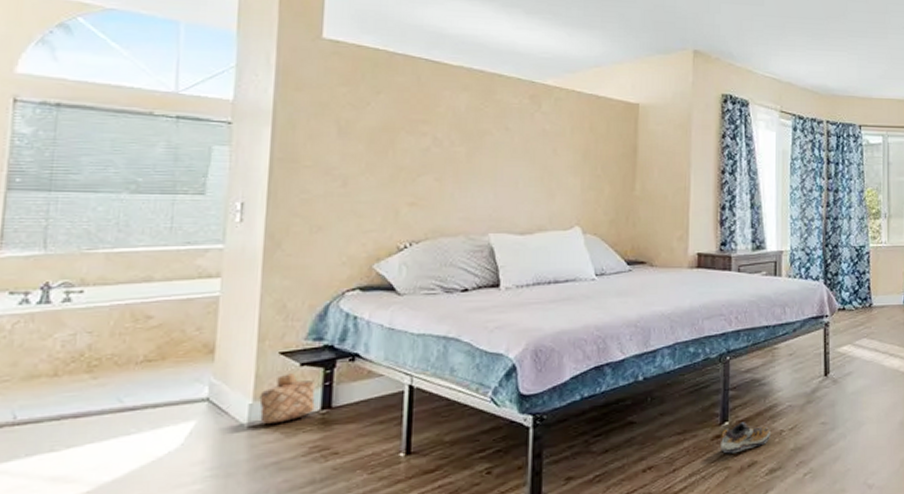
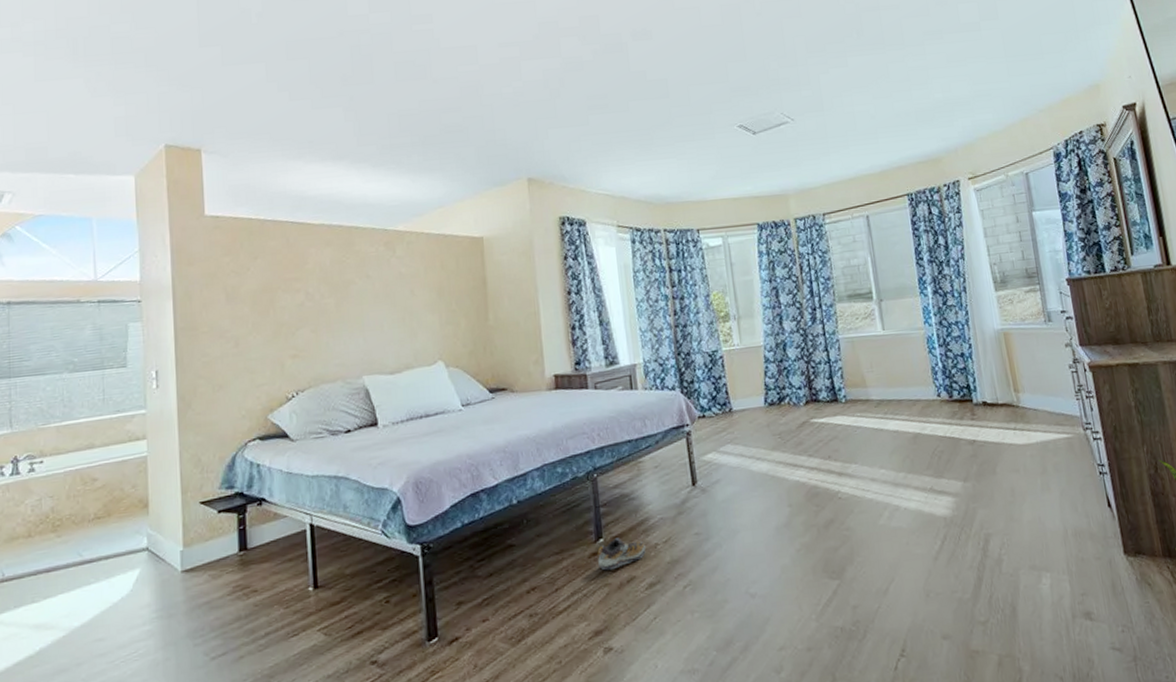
basket: present [259,373,316,424] -> none [188,520,234,568]

